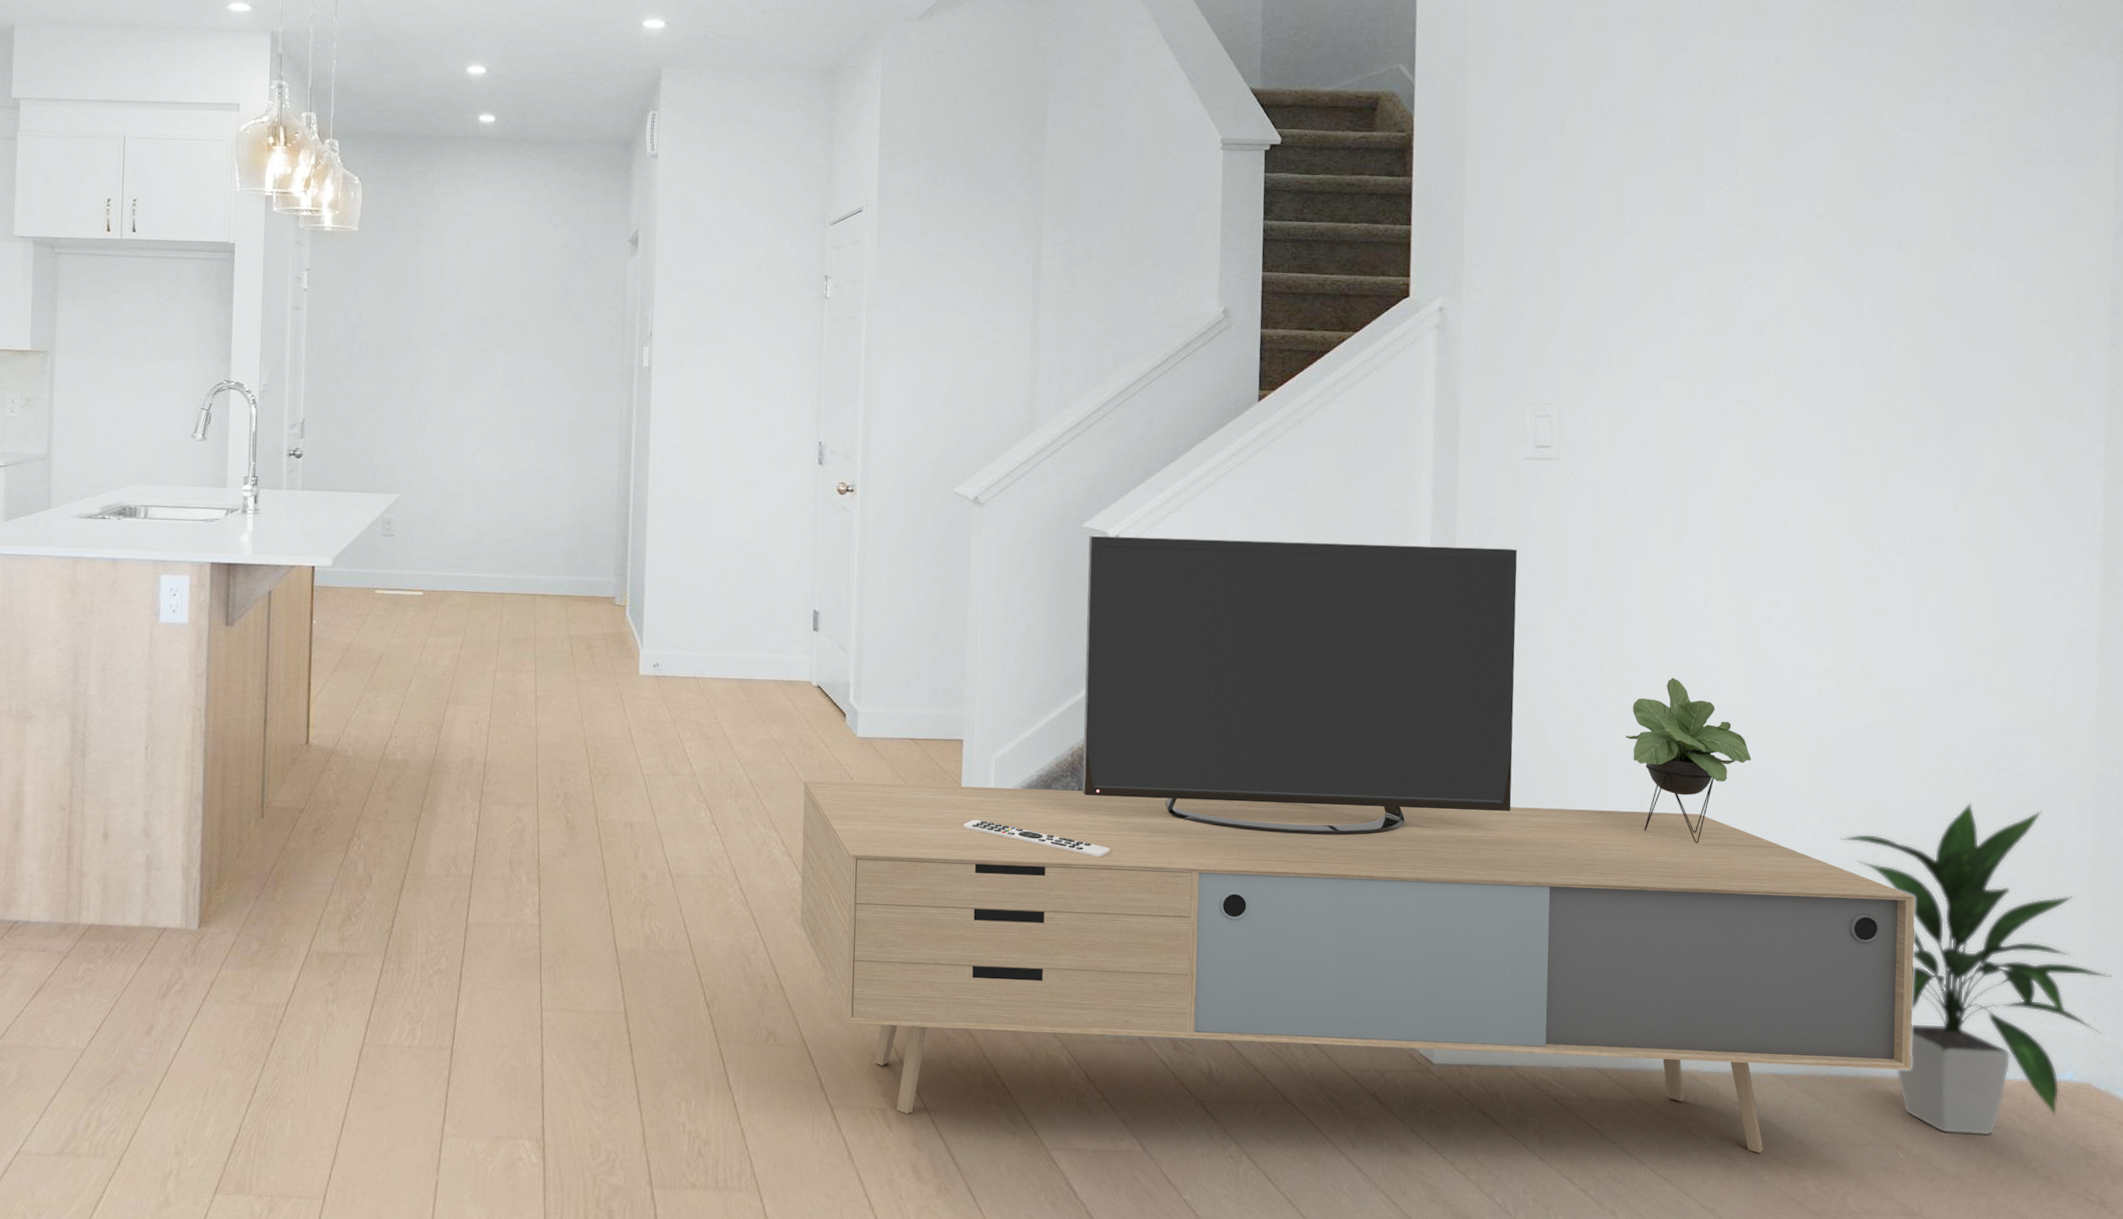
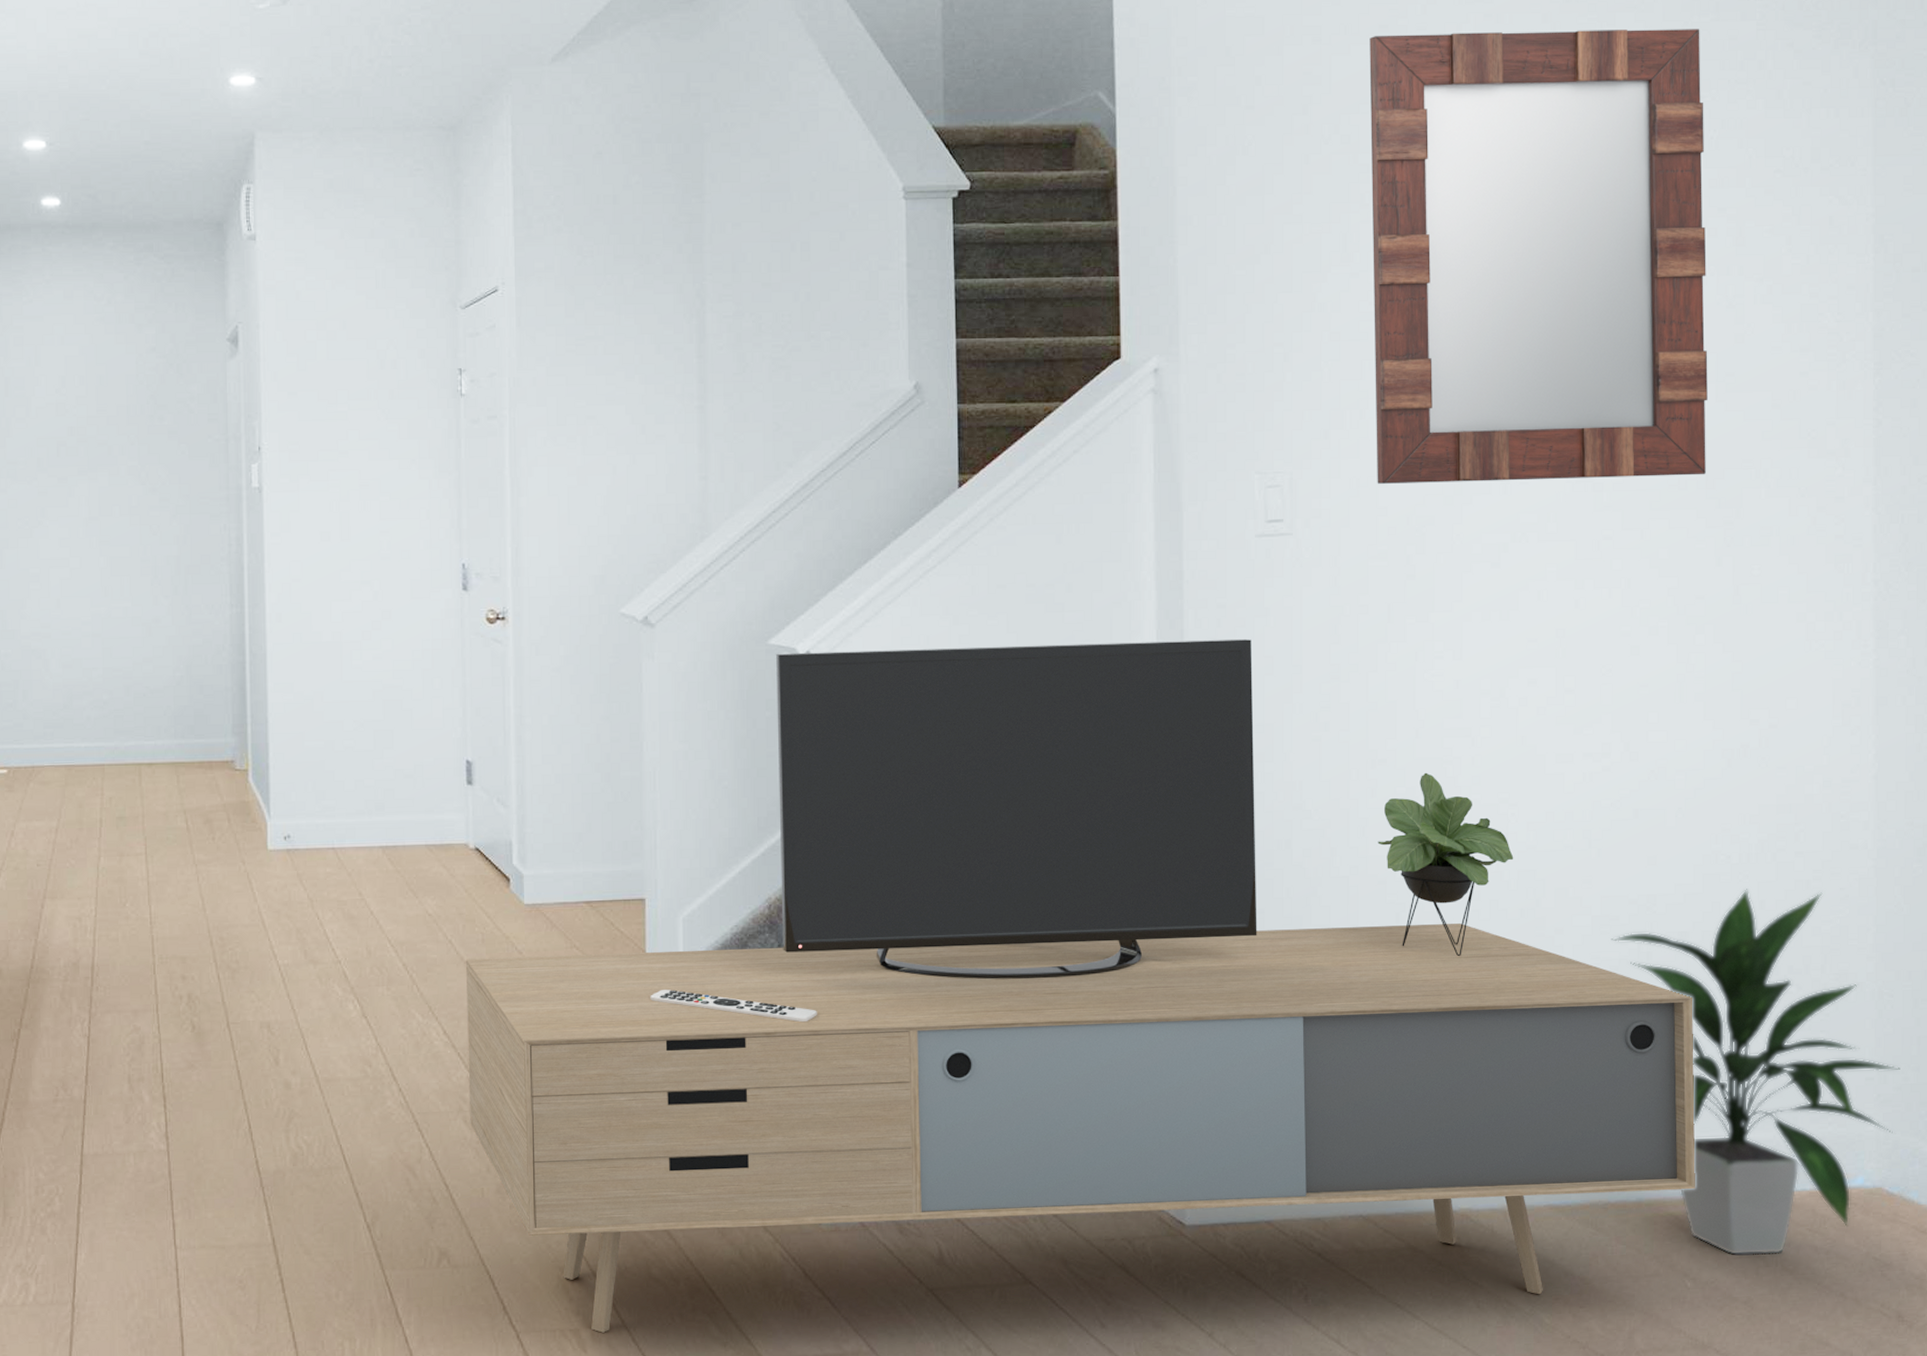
home mirror: none [1638,26,1957,429] -> present [1369,29,1708,484]

